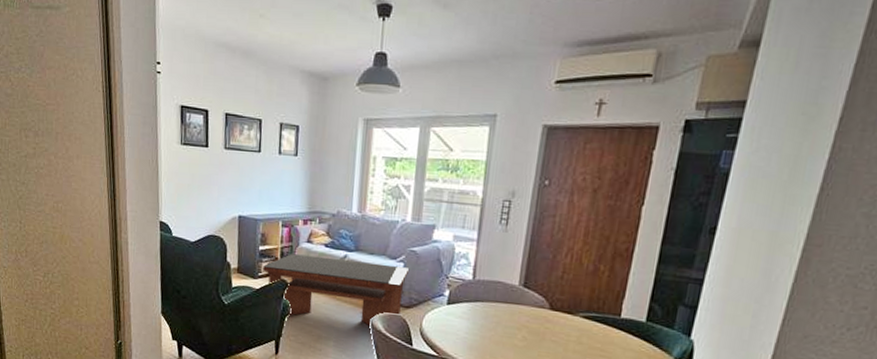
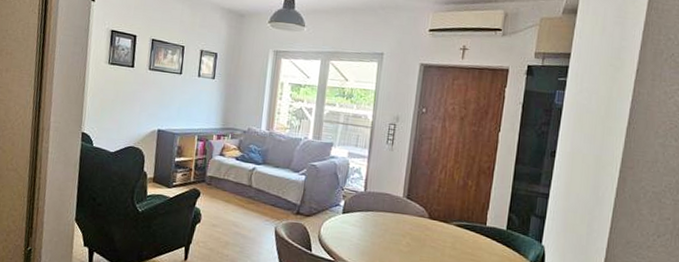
coffee table: present [263,253,409,327] -> none [177,165,309,234]

